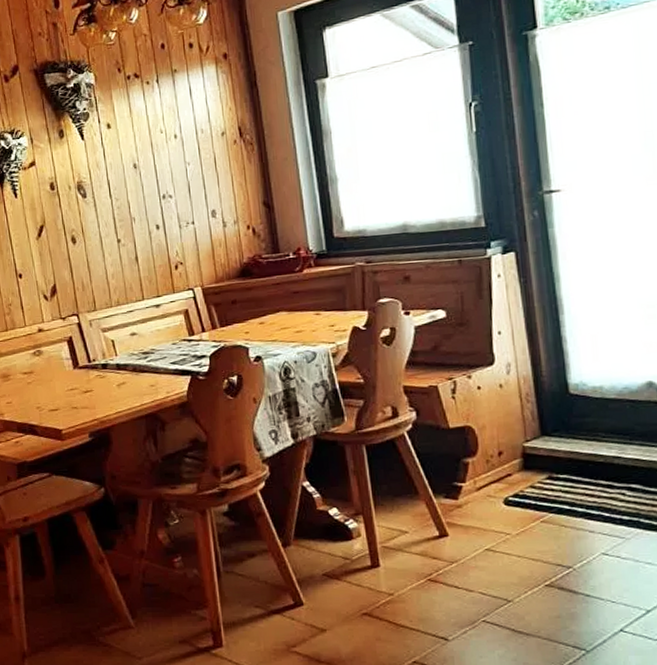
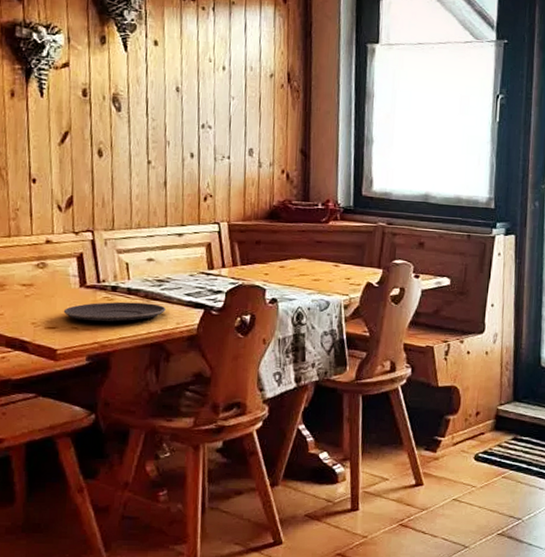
plate: none [62,376,155,400] -> present [63,301,166,322]

